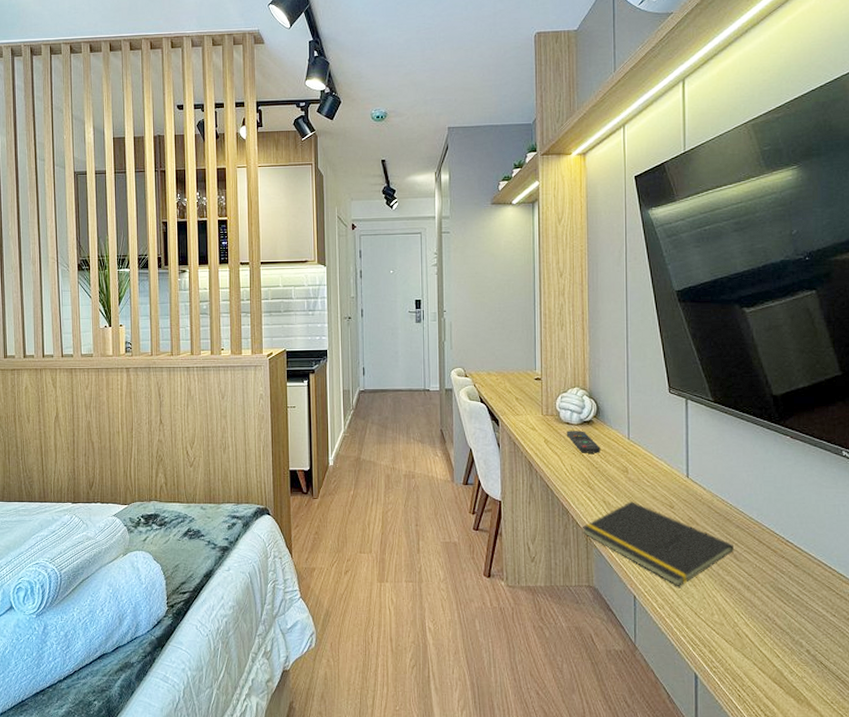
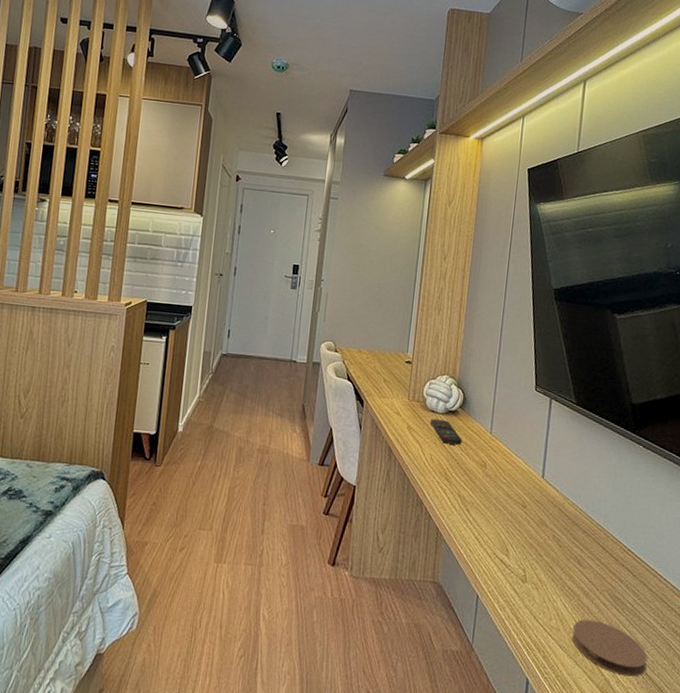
notepad: present [582,501,735,587] -> none [433,497,579,589]
coaster: none [737,612,821,666] -> present [571,619,648,677]

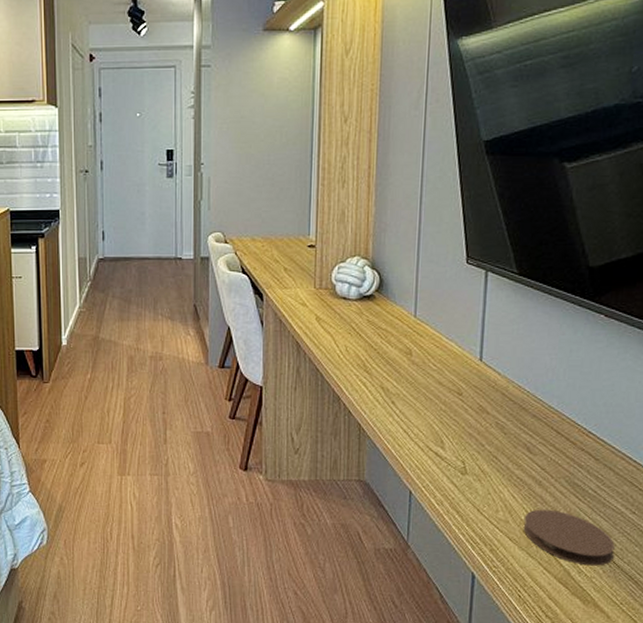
remote control: present [430,419,462,445] -> none [342,307,381,333]

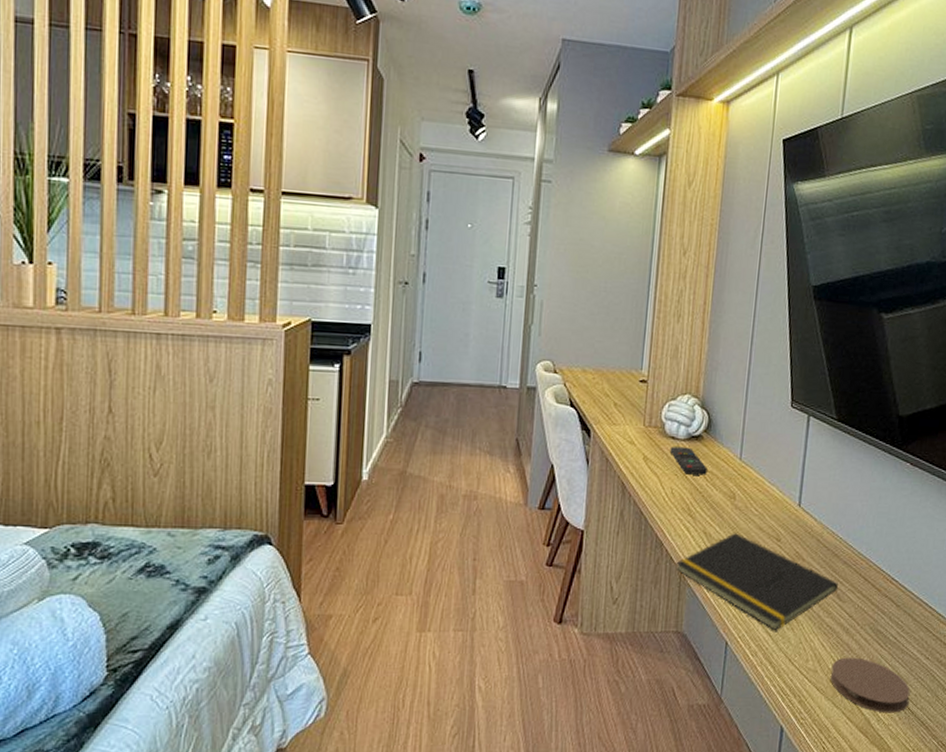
remote control: none [342,307,381,333] -> present [669,447,708,475]
notepad: none [354,387,529,482] -> present [676,533,839,631]

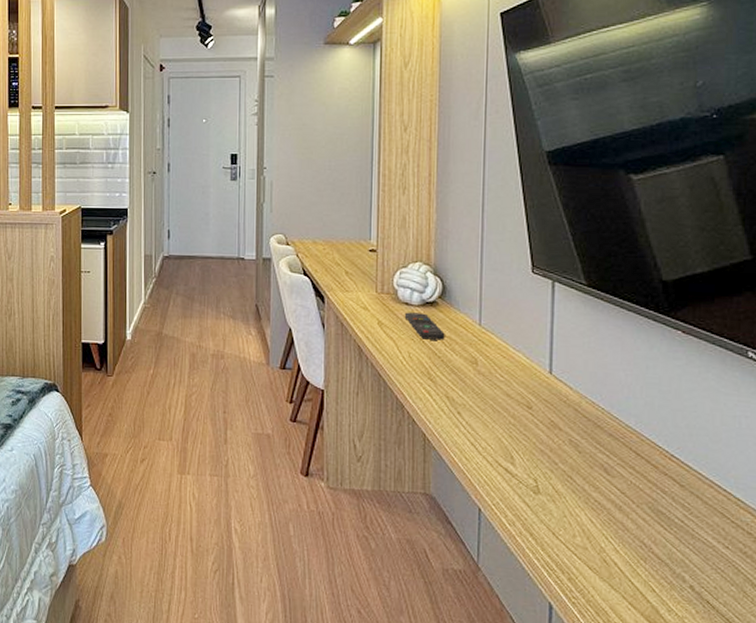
notepad: present [676,533,839,631] -> none [419,398,606,502]
coaster: present [830,657,910,713] -> none [603,536,708,605]

